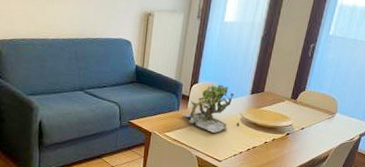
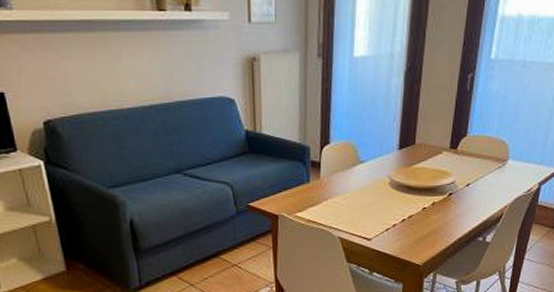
plant: present [181,85,240,133] -> none [313,142,389,205]

